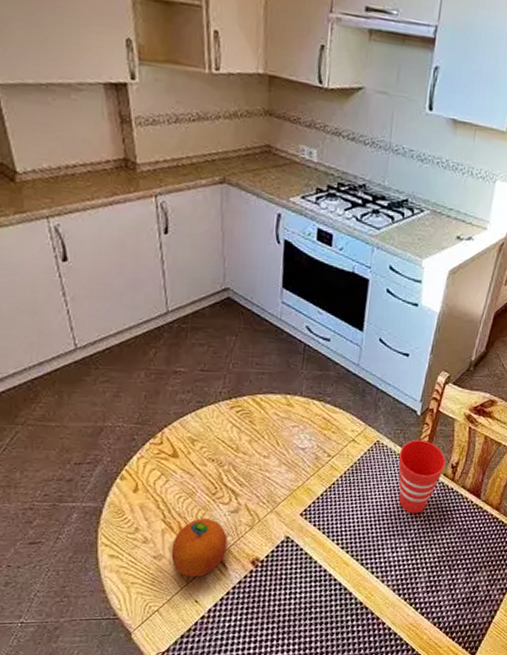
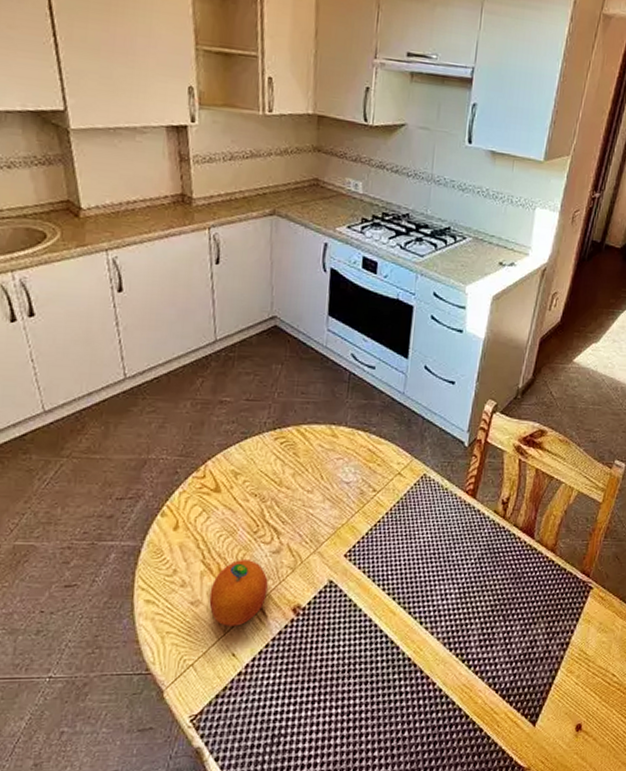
cup: present [398,440,446,514] -> none [446,474,496,556]

